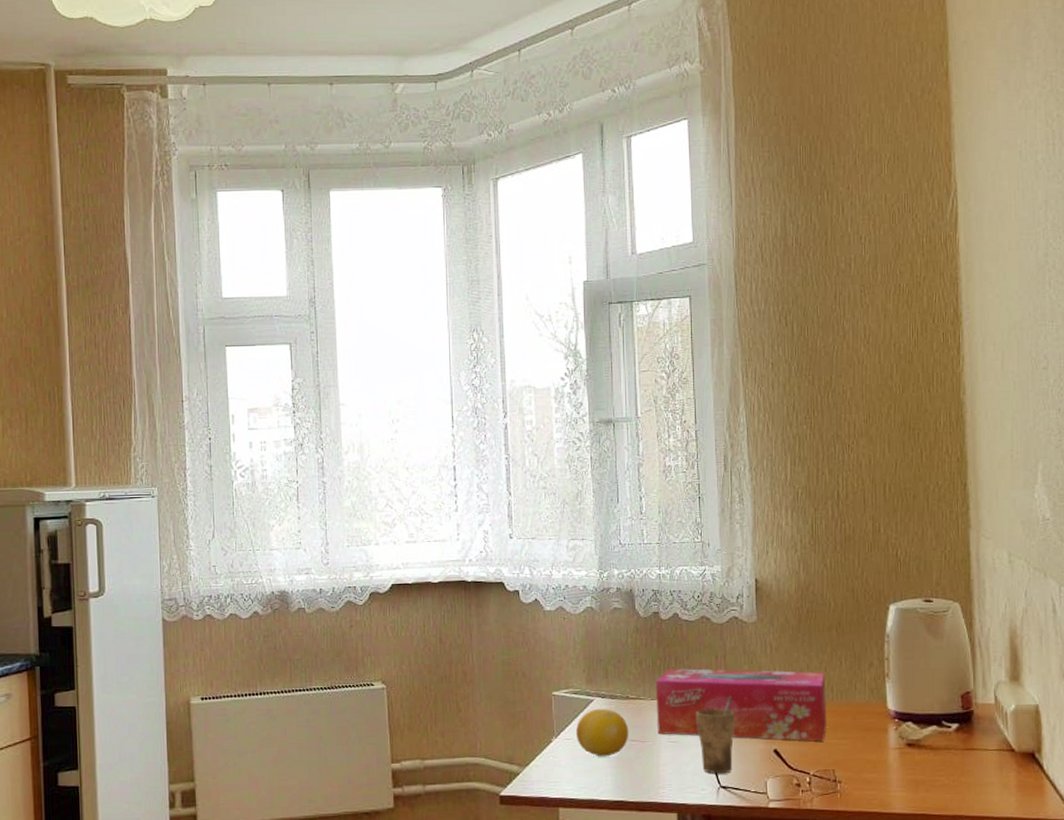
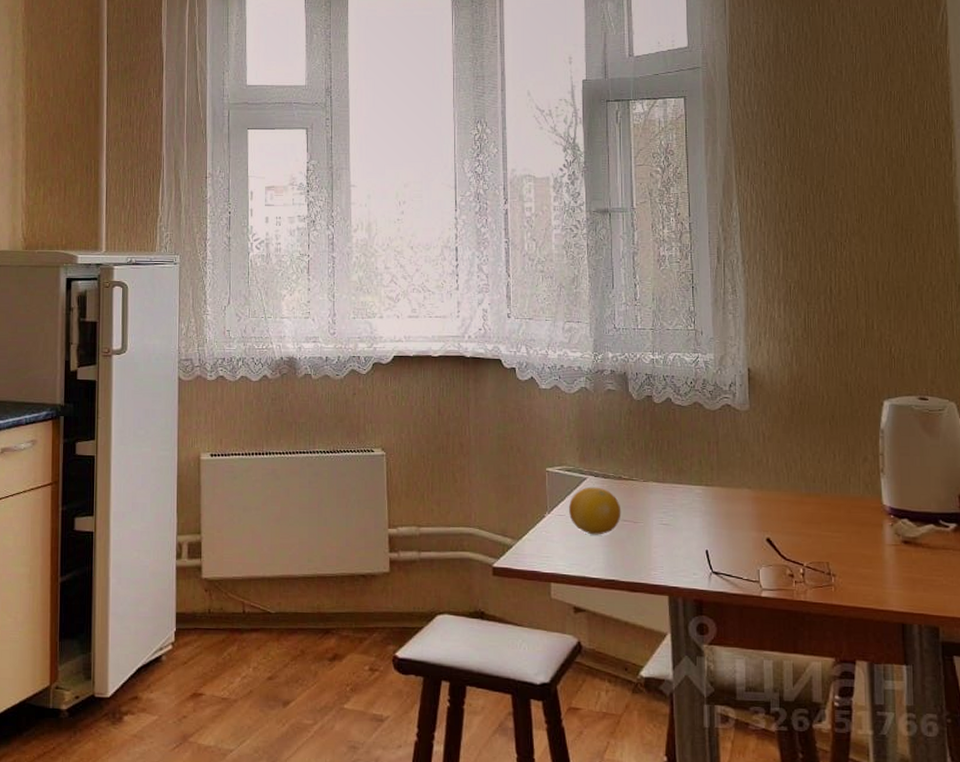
tissue box: present [655,668,826,742] -> none [648,452,820,533]
cup: present [695,695,735,774] -> none [687,482,727,560]

